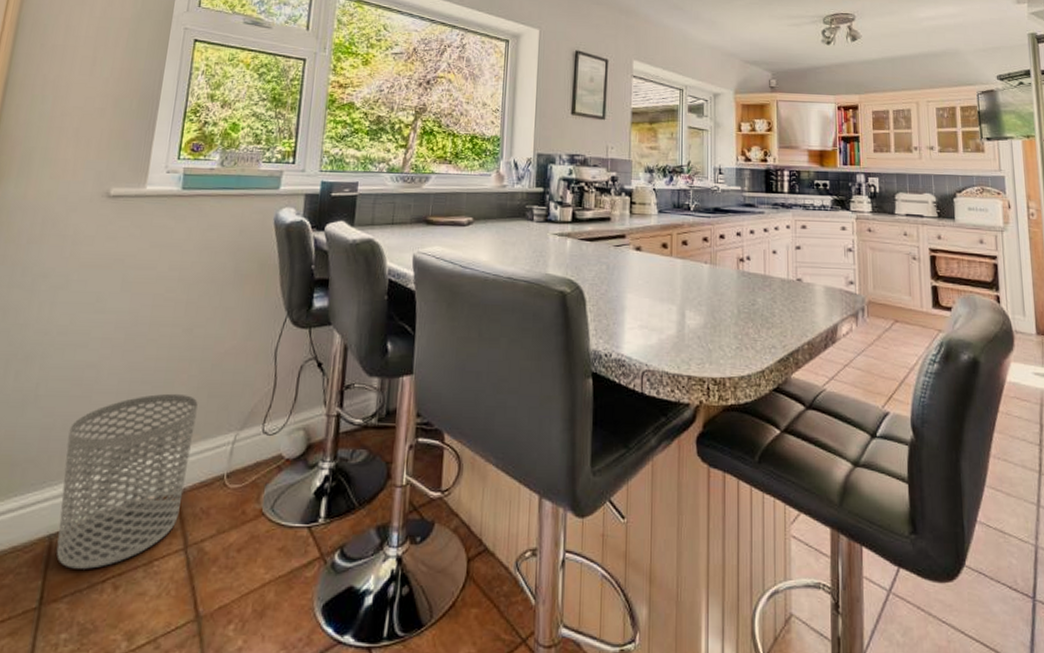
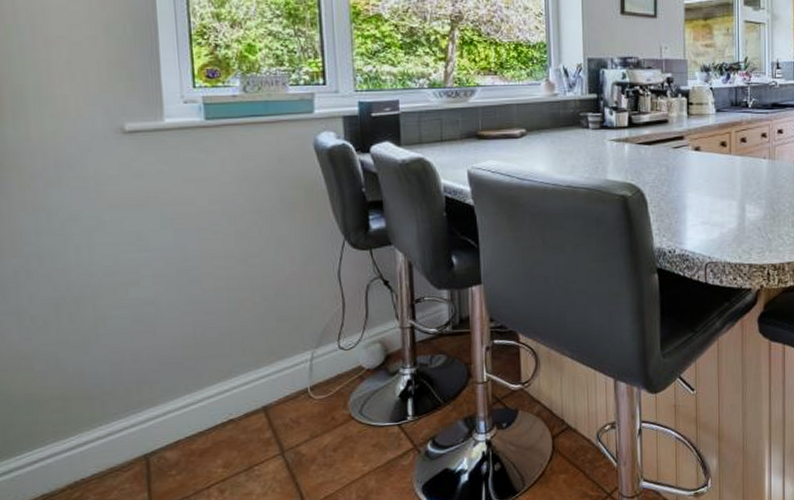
waste bin: present [56,393,198,569] -> none [140,320,270,480]

